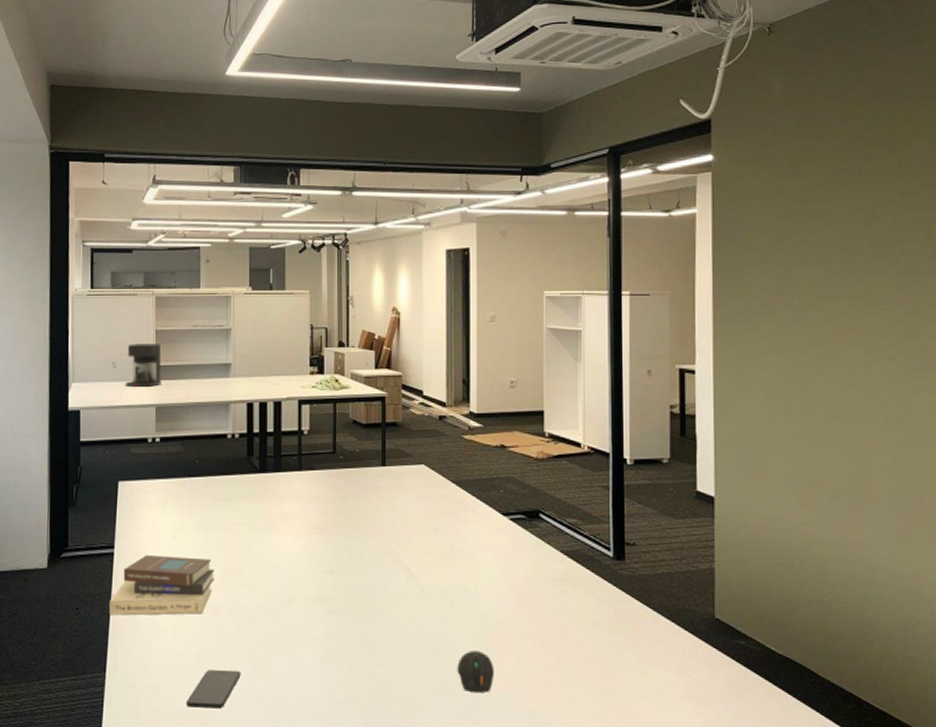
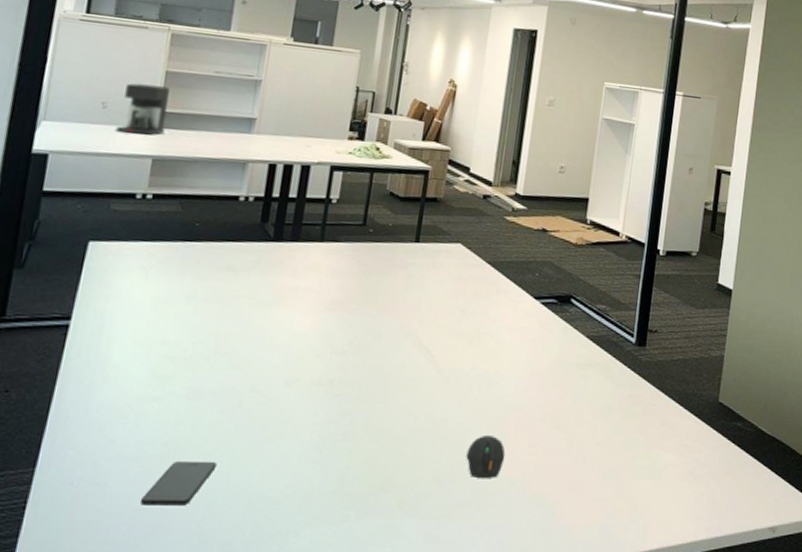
books: present [109,554,214,616] -> none [51,328,201,399]

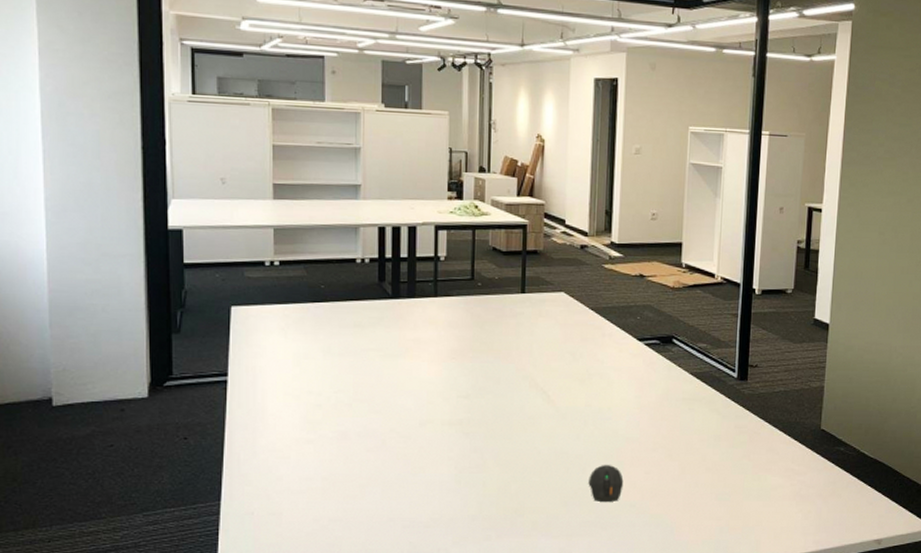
coffee maker: present [115,83,170,135] -> none [237,158,280,206]
smartphone: present [140,461,217,506] -> none [311,492,371,530]

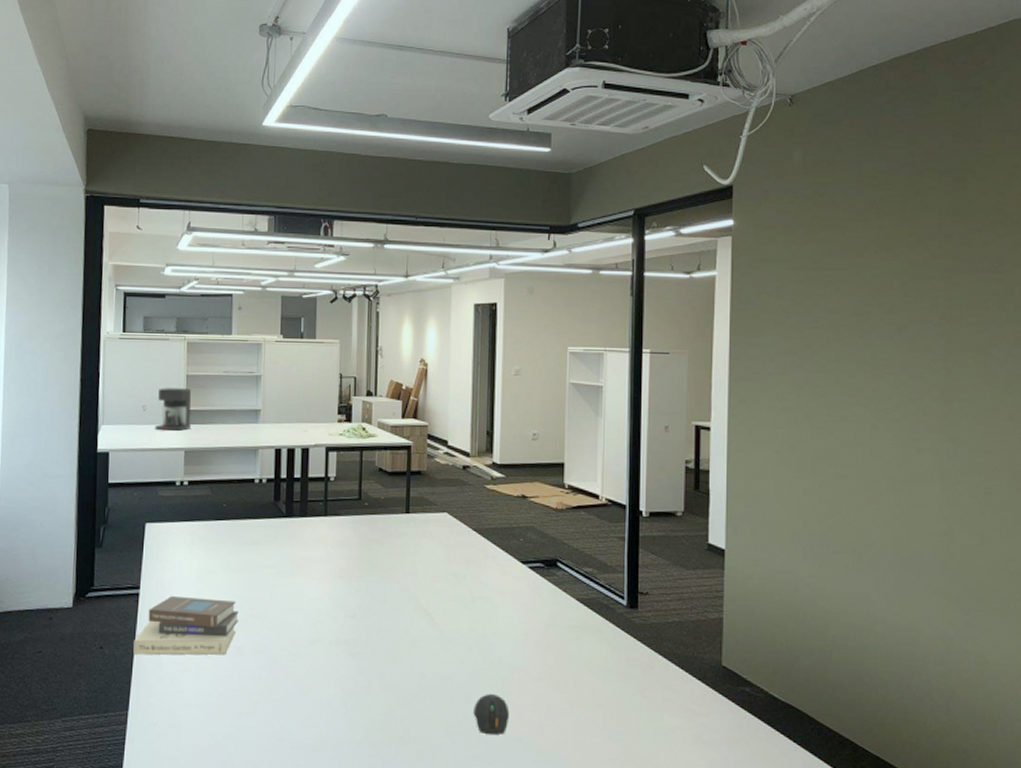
books: none [223,381,342,444] -> present [133,595,239,655]
coffee maker: none [237,158,280,206] -> present [154,388,192,431]

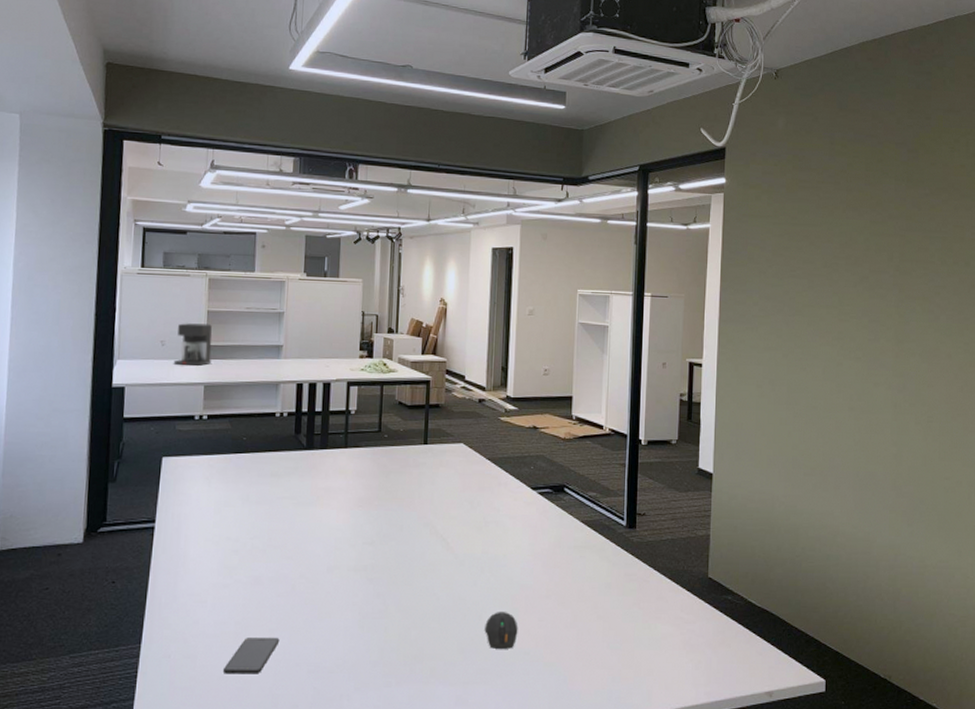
books: present [133,595,239,655] -> none [147,528,257,588]
smartphone: none [207,709,263,748] -> present [222,637,280,674]

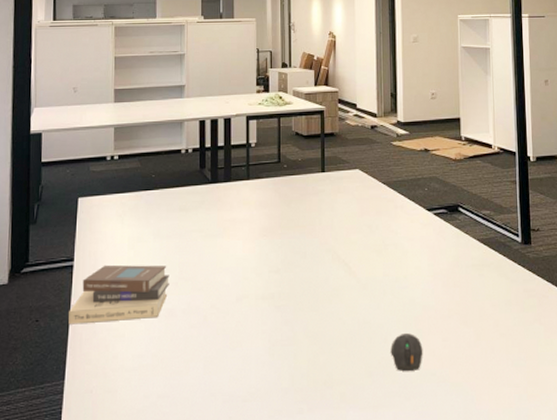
books: none [147,528,257,588] -> present [68,265,169,325]
coffee maker: present [173,323,213,366] -> none [85,69,120,109]
smartphone: present [222,637,280,674] -> none [142,368,195,407]

